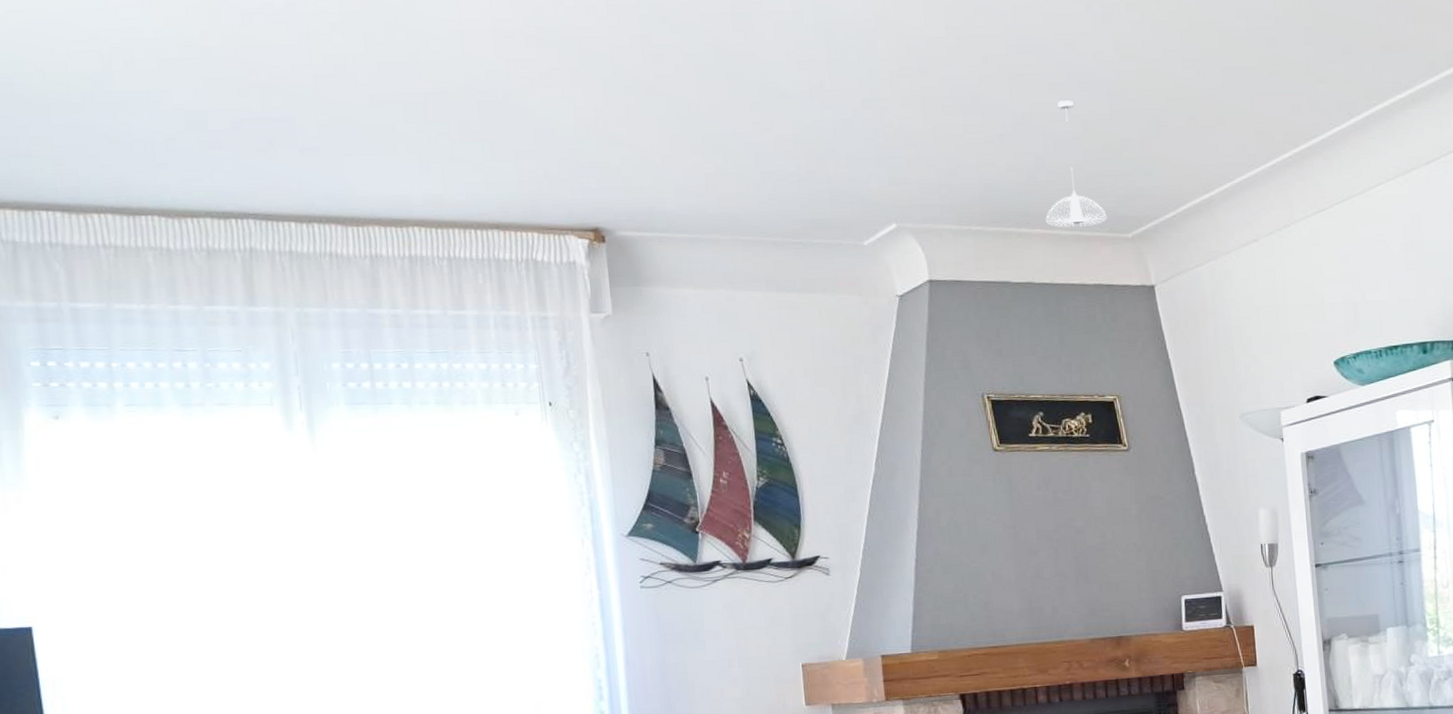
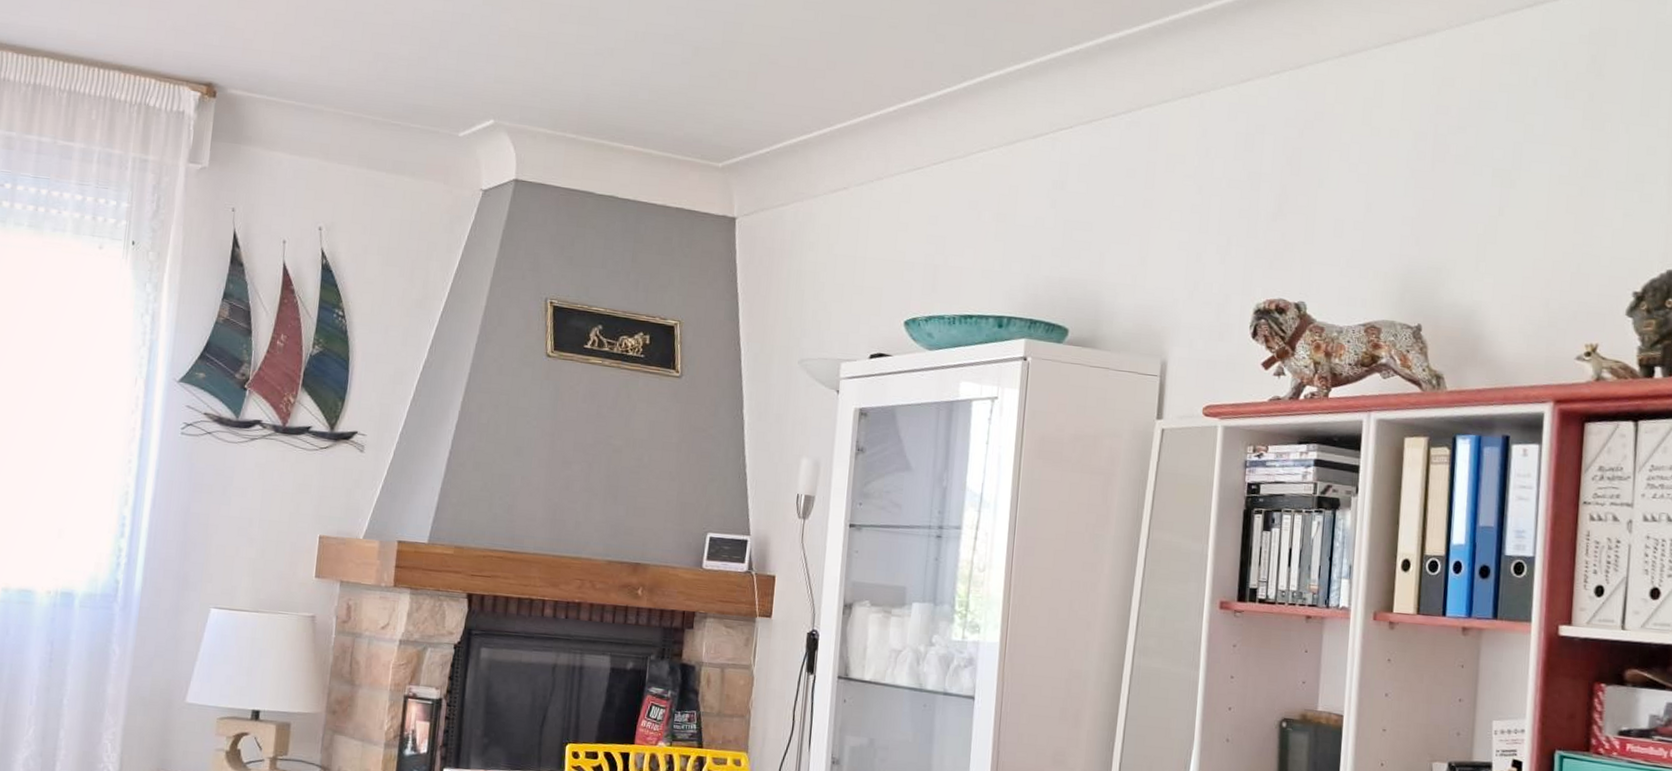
pendant light: present [1045,100,1107,227] -> none [639,24,701,150]

